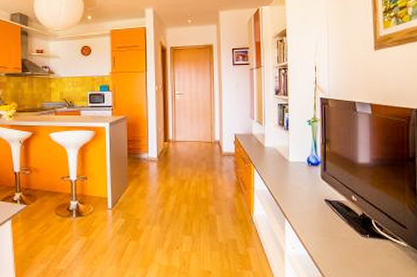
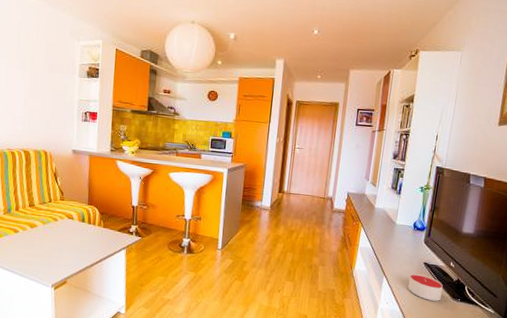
candle: none [312,212,349,240] -> present [407,273,443,301]

